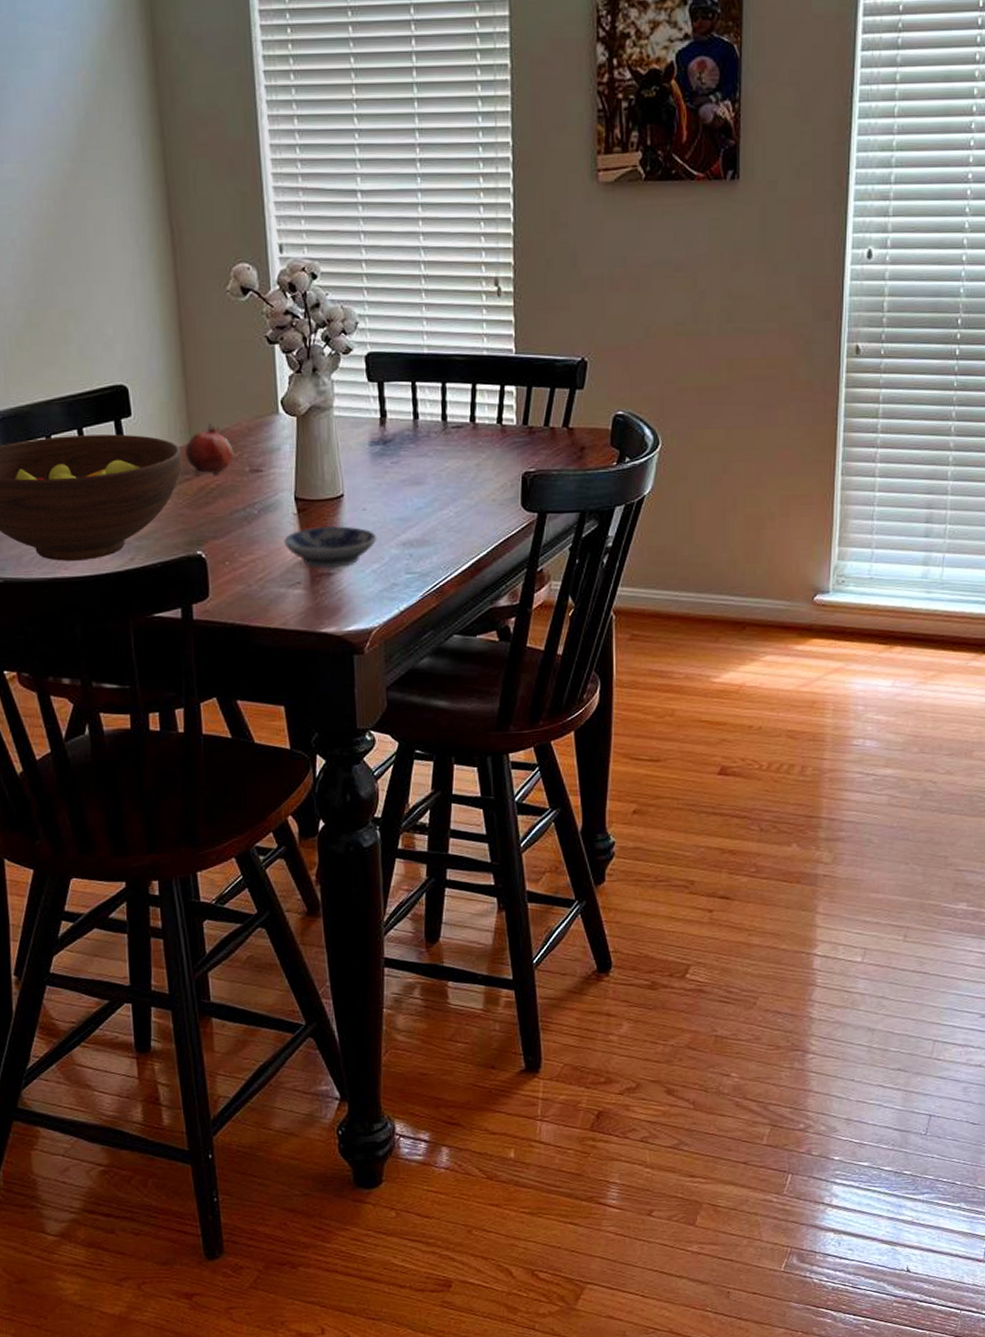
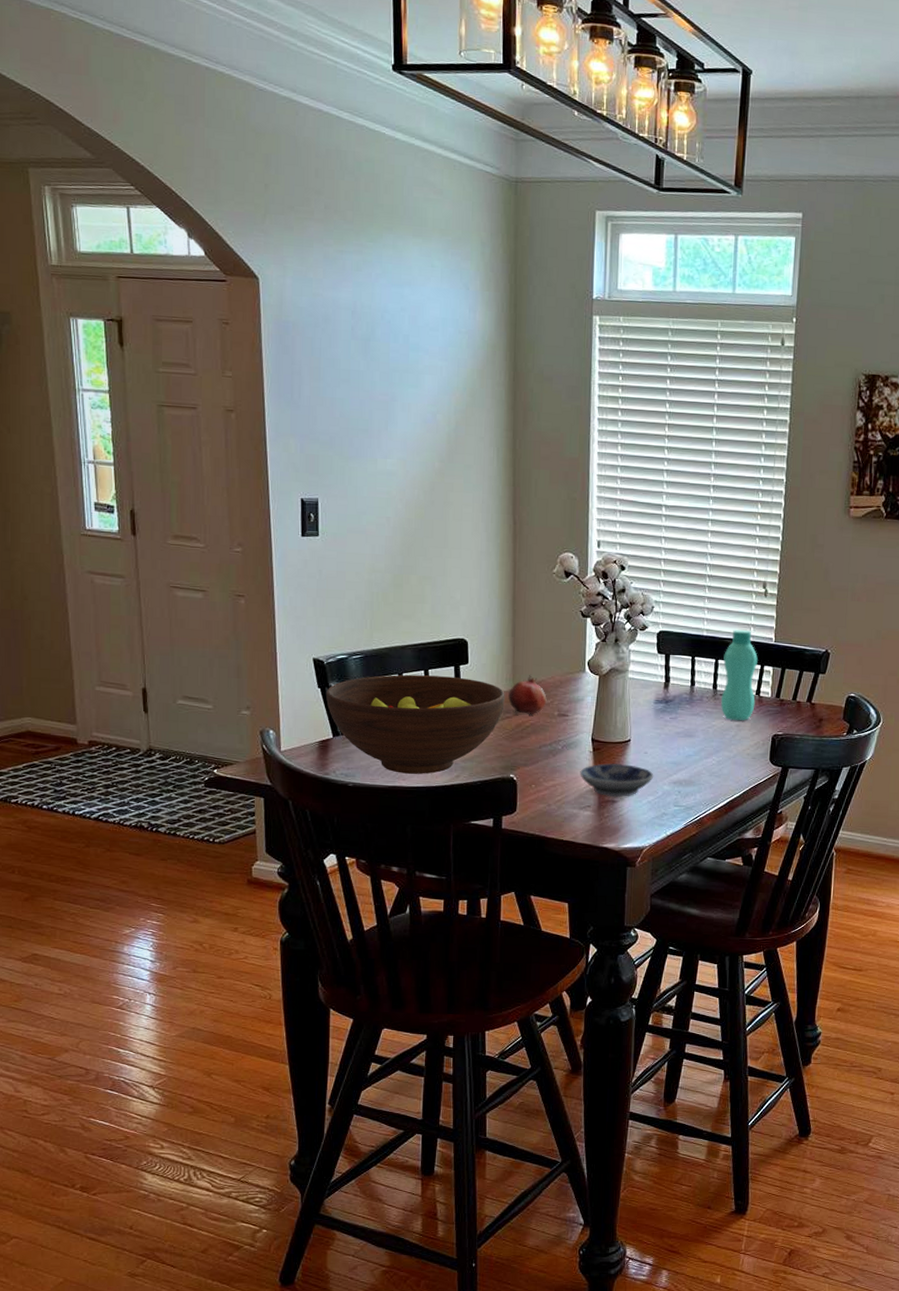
bottle: none [452,341,497,458] -> present [721,629,758,720]

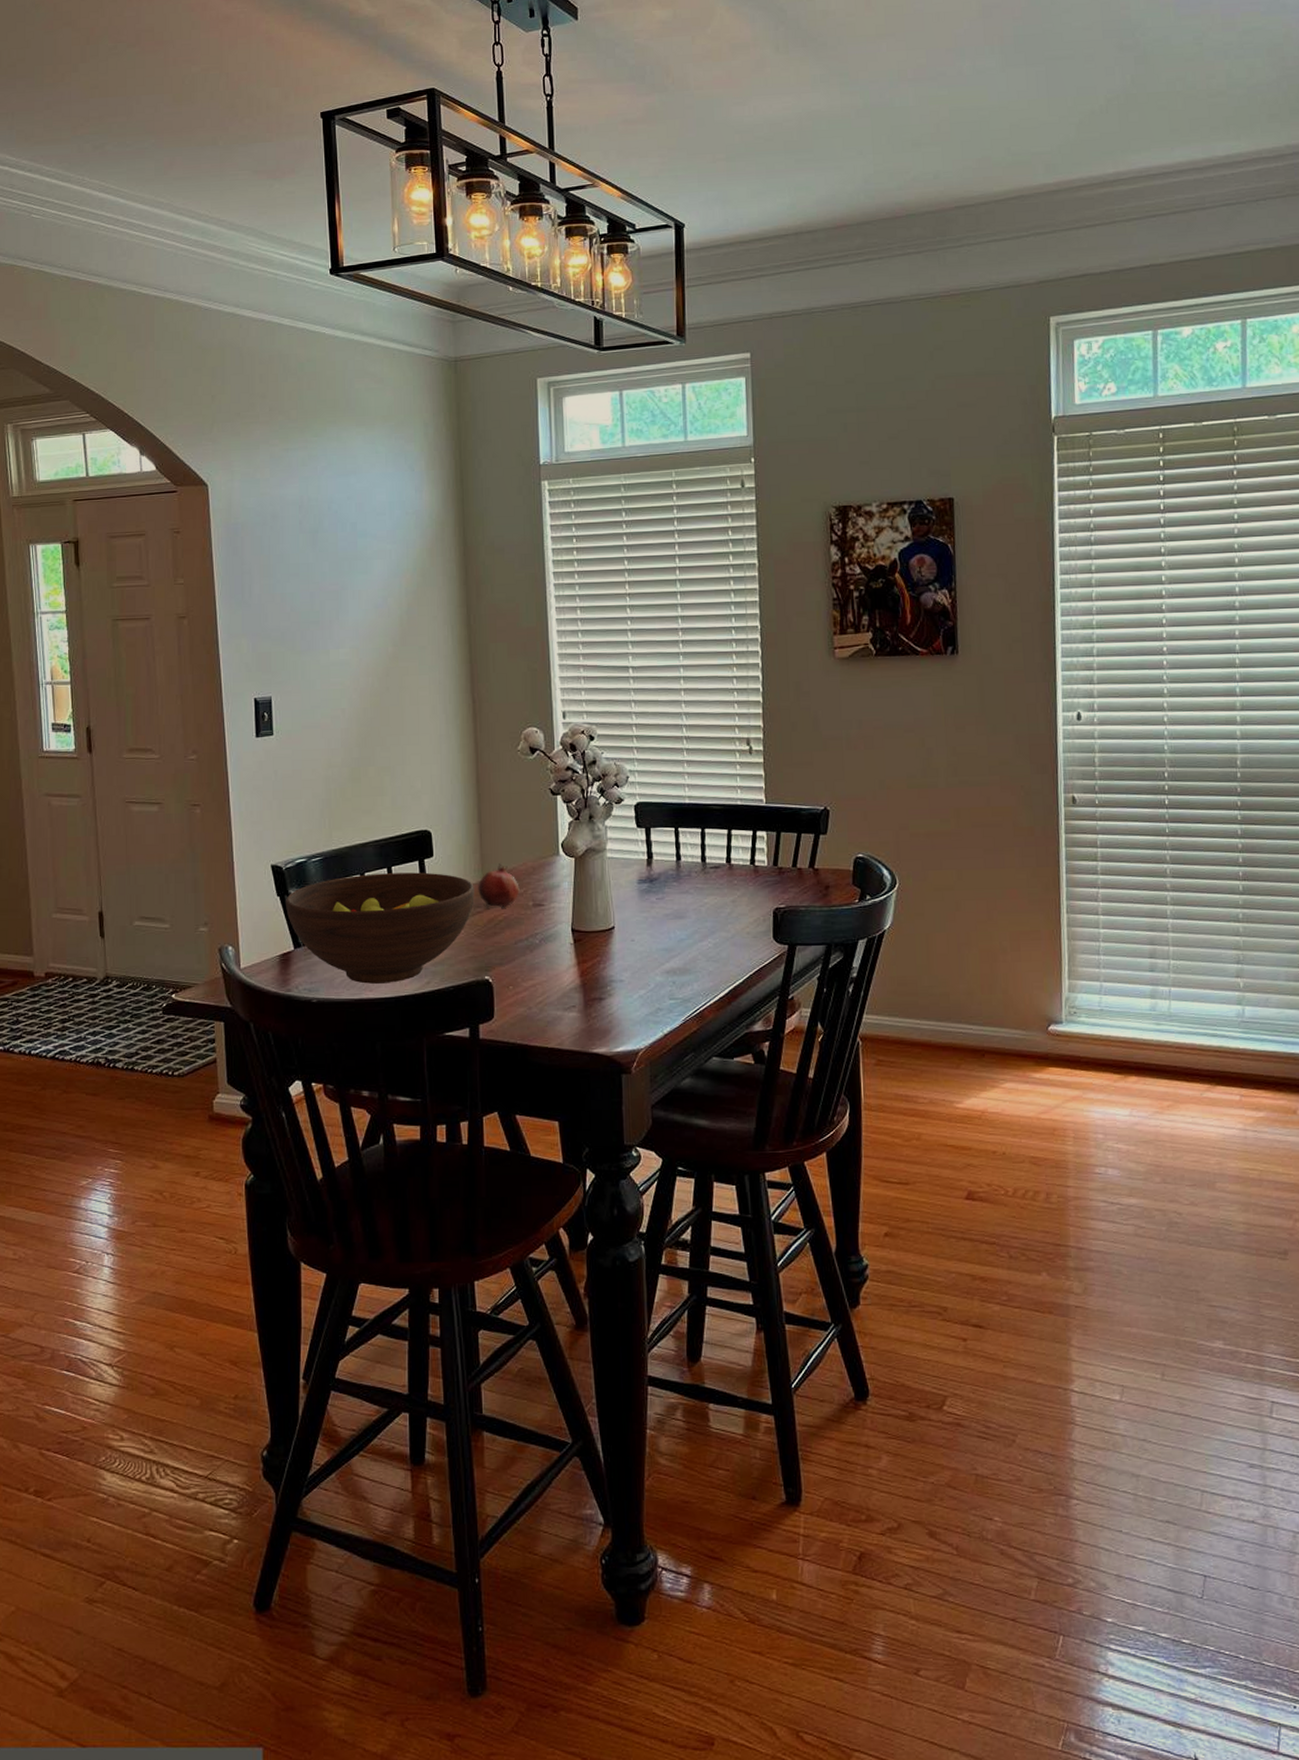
bowl: present [580,763,654,797] -> none [561,955,644,993]
bottle: present [721,629,758,720] -> none [710,792,751,895]

